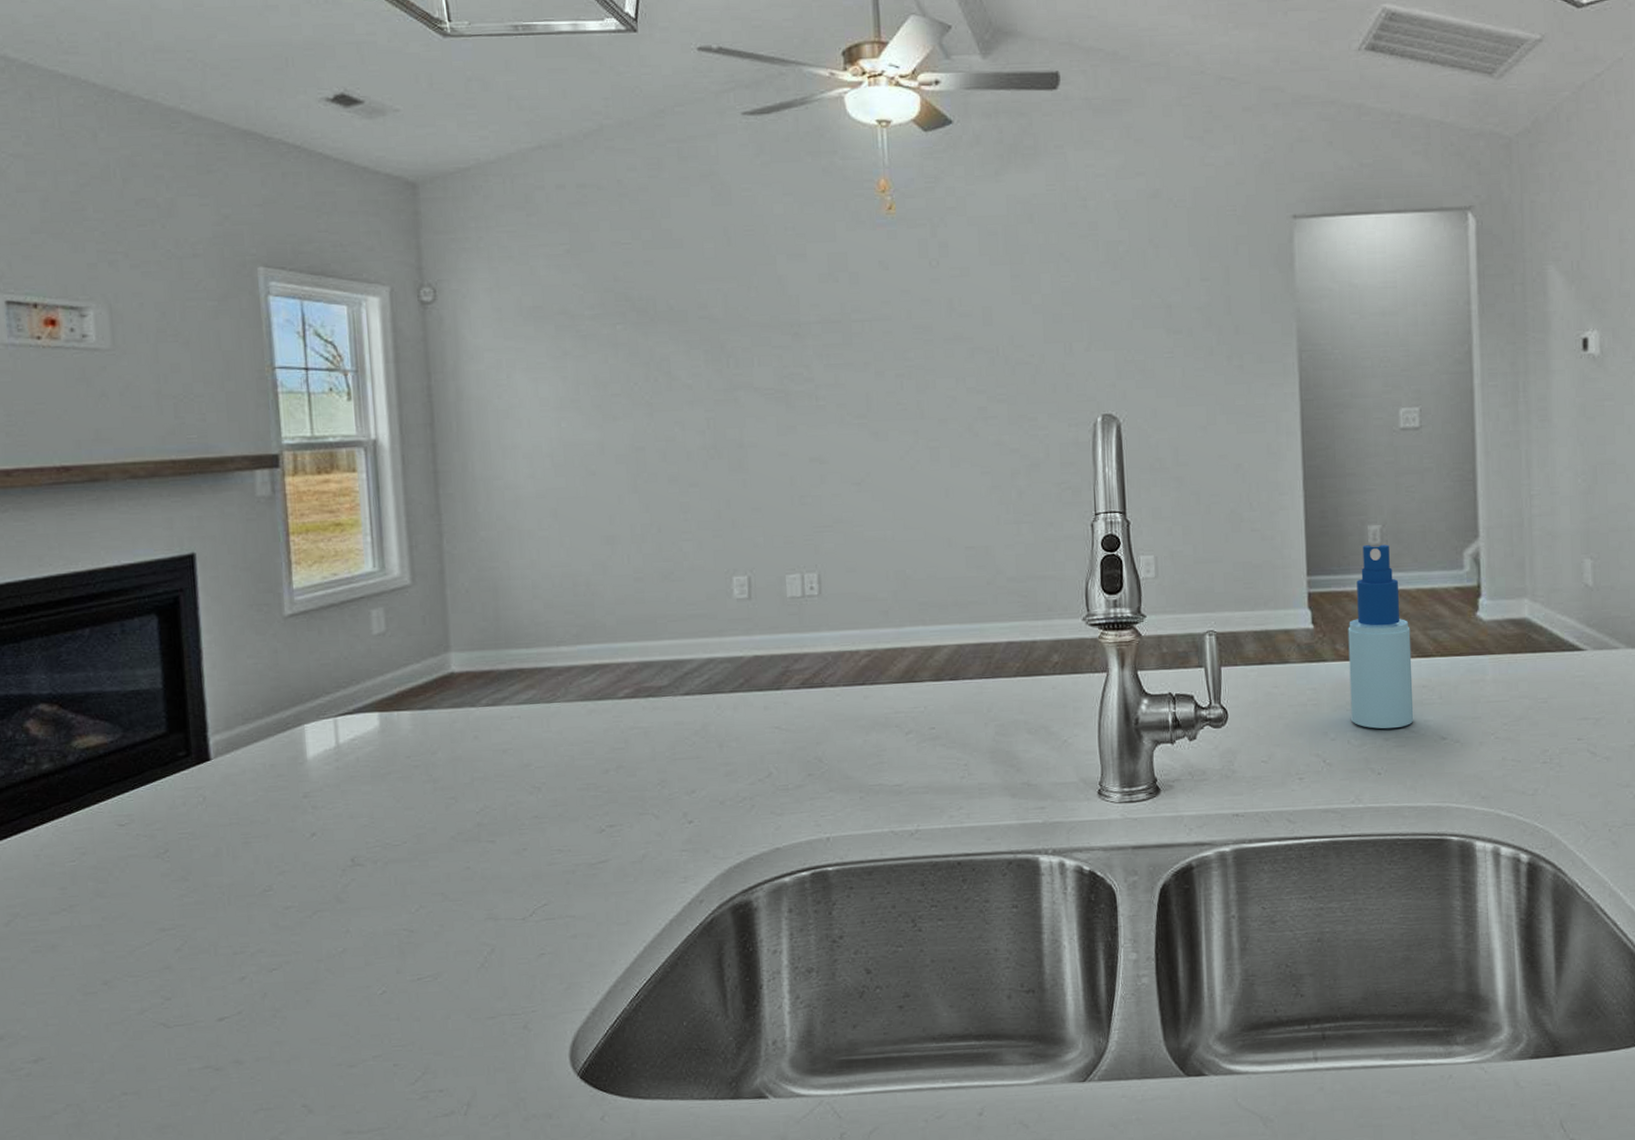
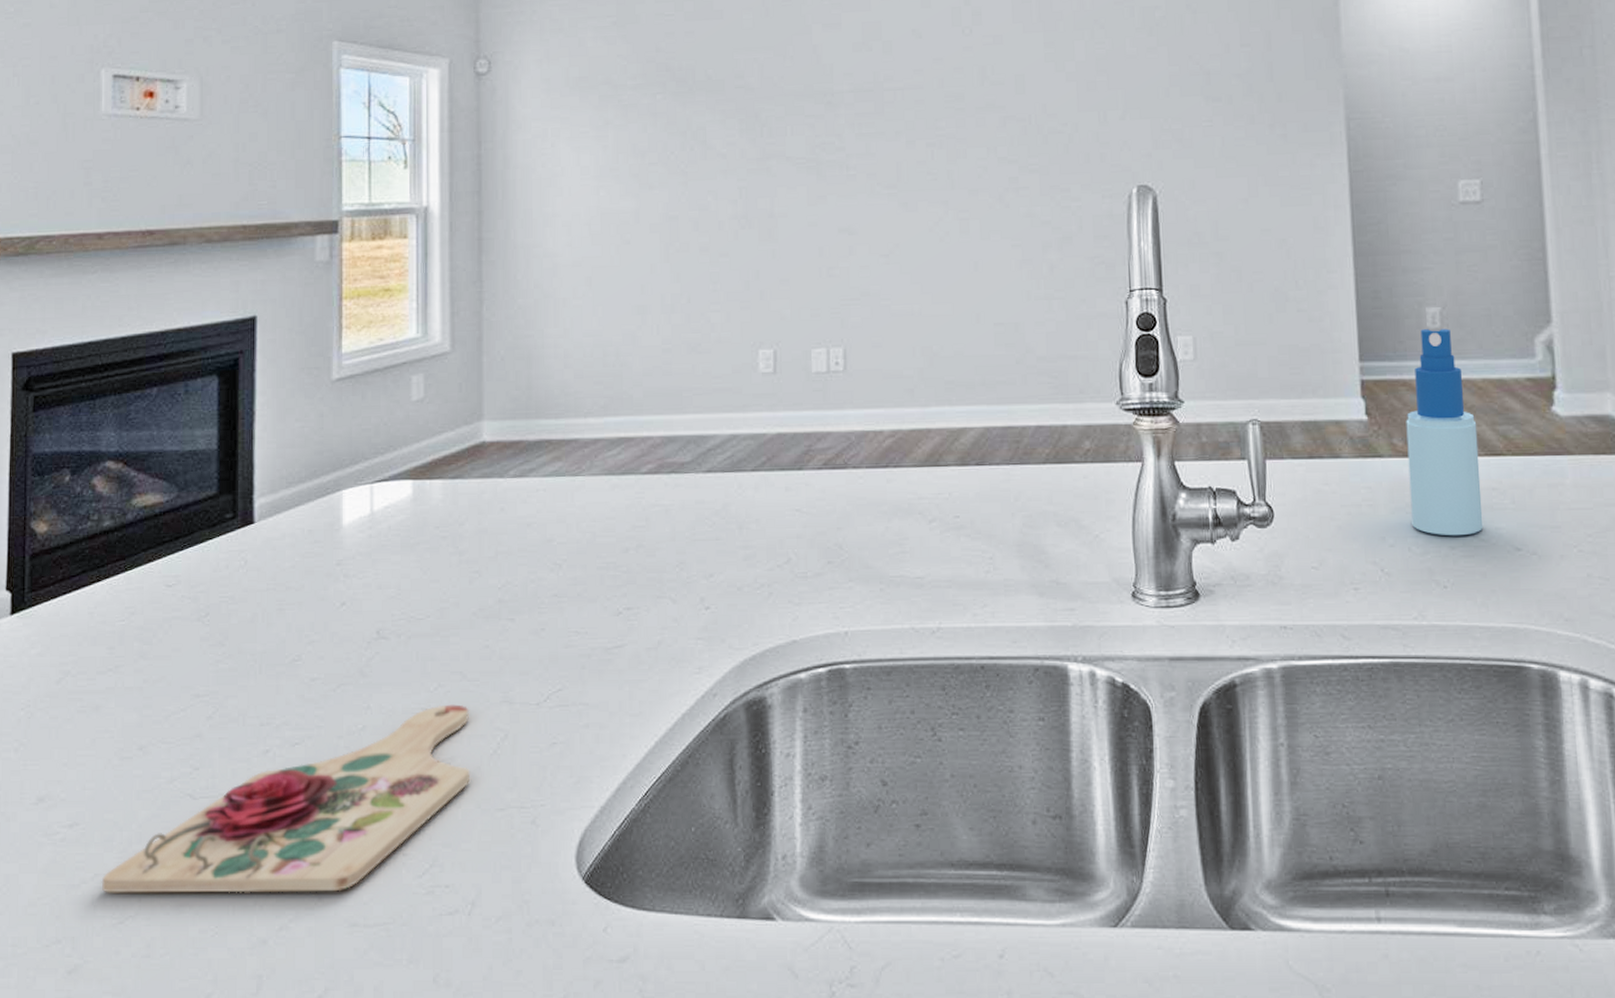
cutting board: none [74,923,459,1122] -> present [101,704,471,893]

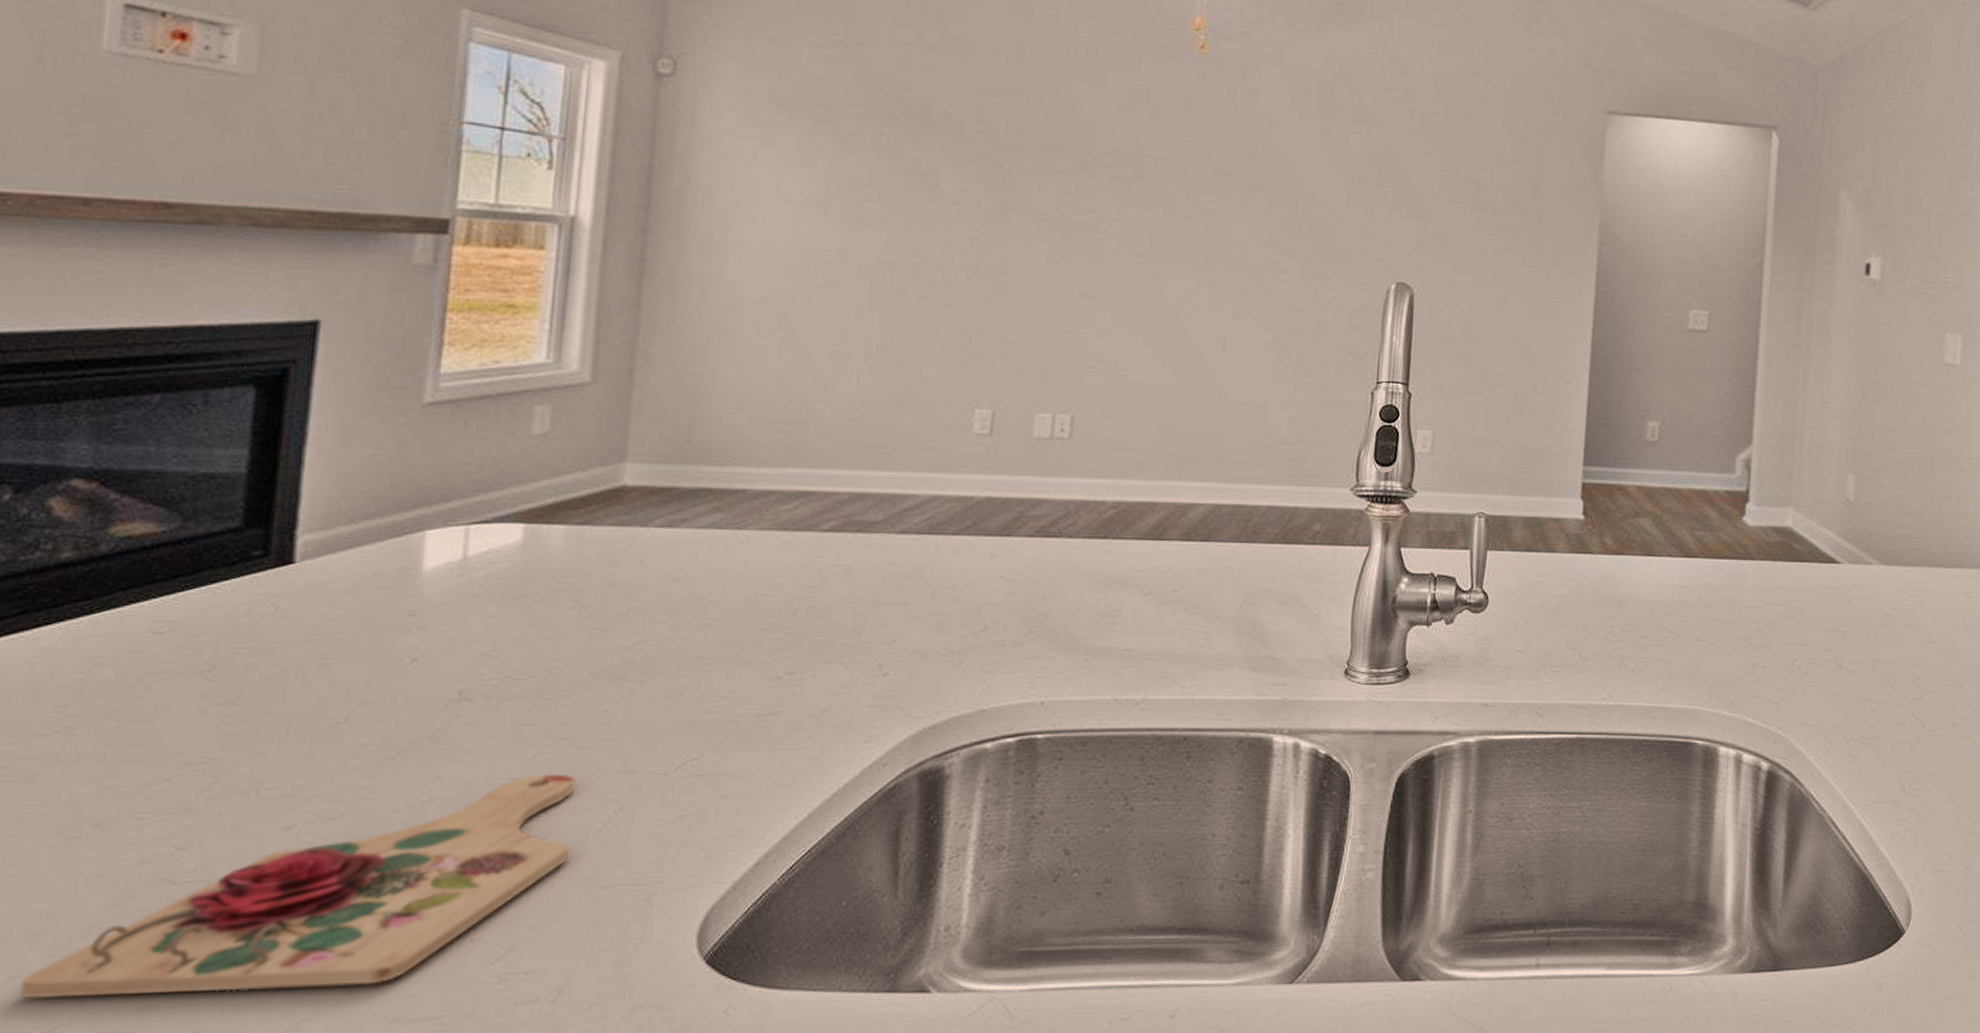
spray bottle: present [1406,328,1484,536] -> none [1611,441,1678,627]

